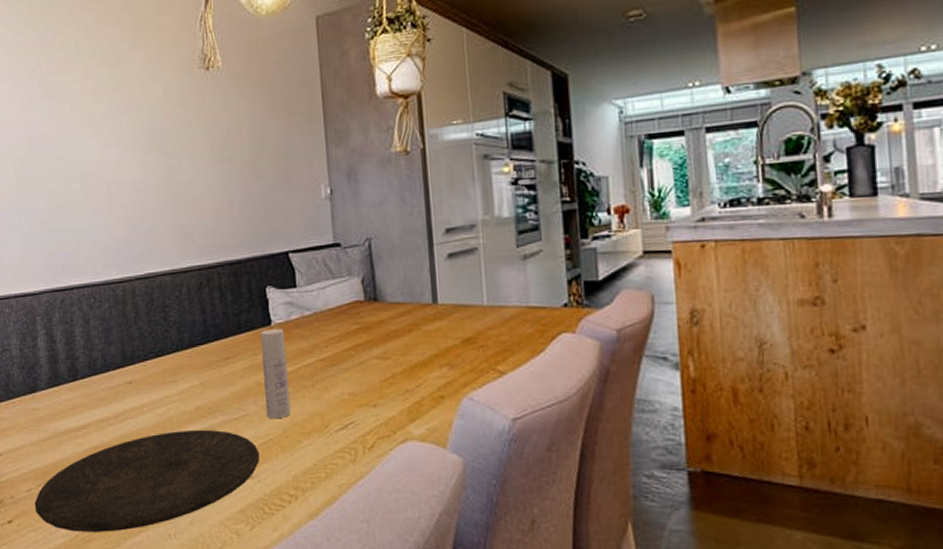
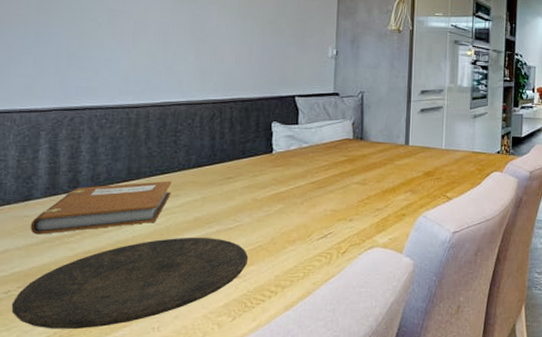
notebook: none [40,364,169,429] -> present [30,181,172,235]
bottle: present [261,328,291,419] -> none [259,156,283,229]

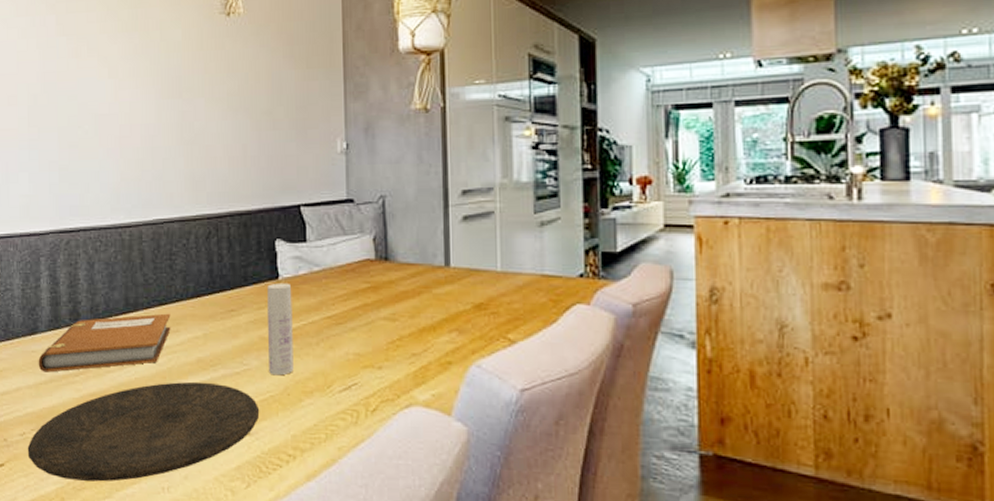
bottle: none [259,156,283,229] -> present [266,282,294,376]

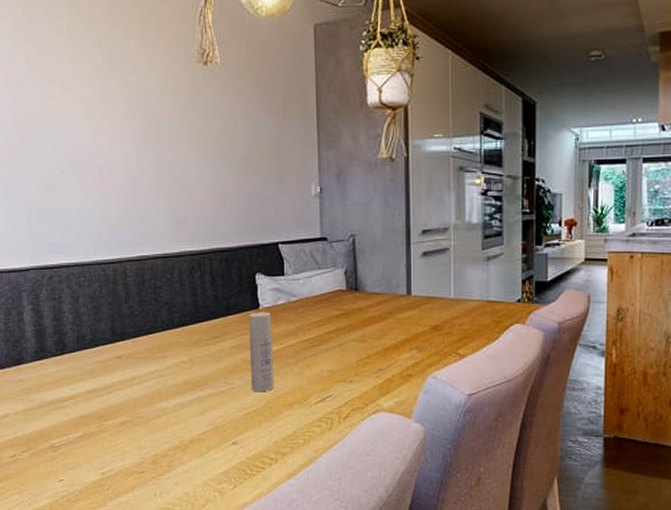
plate: present [27,381,260,482] -> none [19,401,244,493]
notebook: present [38,313,171,373] -> none [25,341,158,399]

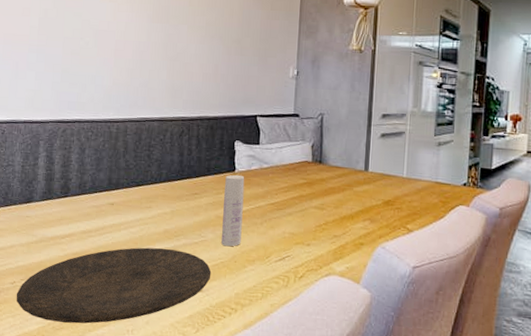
plate: none [19,401,244,493] -> present [16,247,212,324]

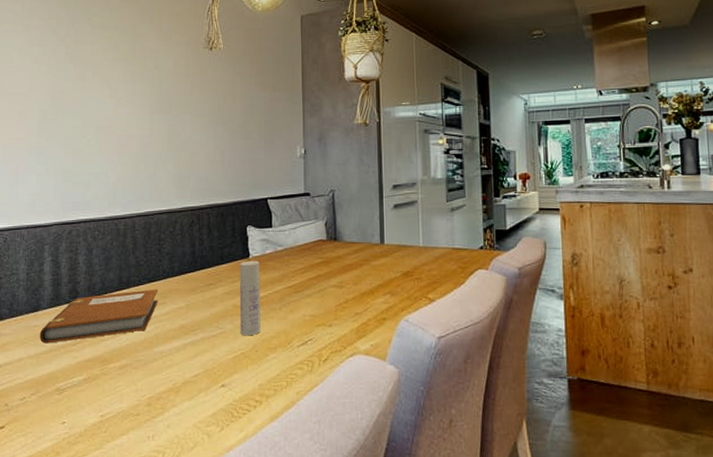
plate: present [16,247,212,324] -> none [26,344,233,436]
notebook: none [31,192,146,234] -> present [39,289,158,344]

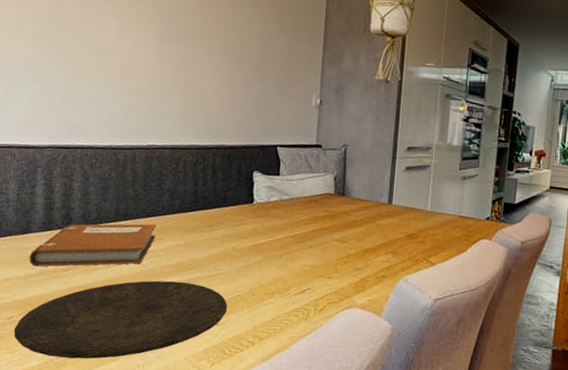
plate: none [26,344,233,436] -> present [13,280,228,359]
bottle: present [239,260,261,336] -> none [238,206,264,280]

